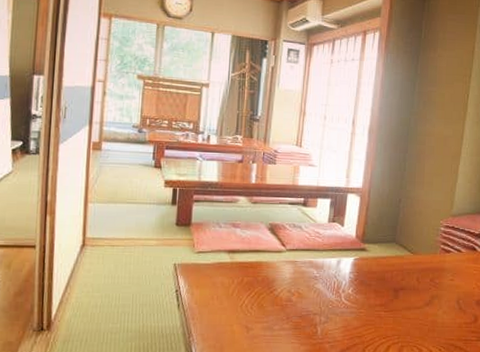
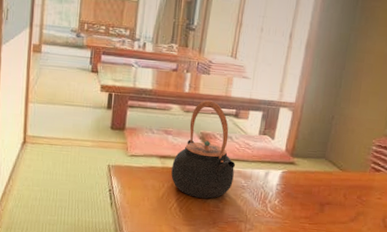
teapot: none [241,190,307,292] -> present [171,100,236,199]

